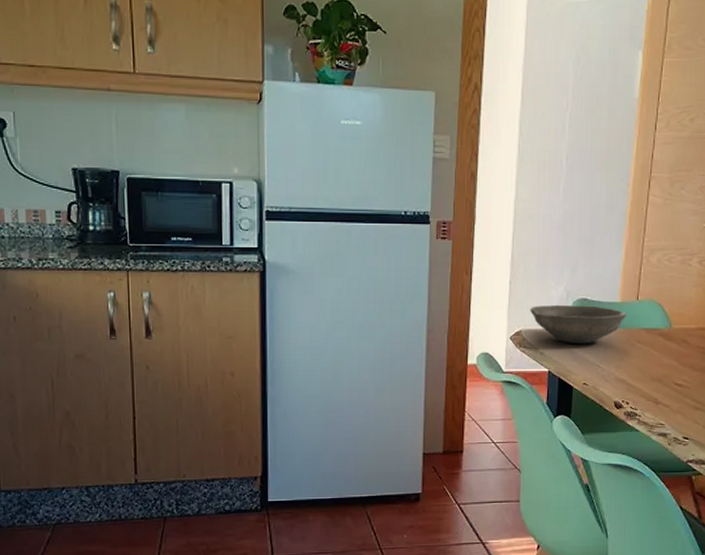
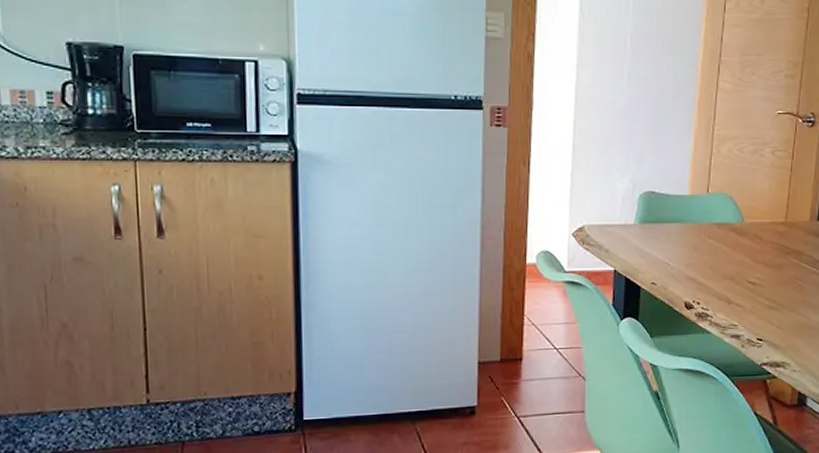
bowl: present [530,305,627,344] -> none [594,199,697,241]

